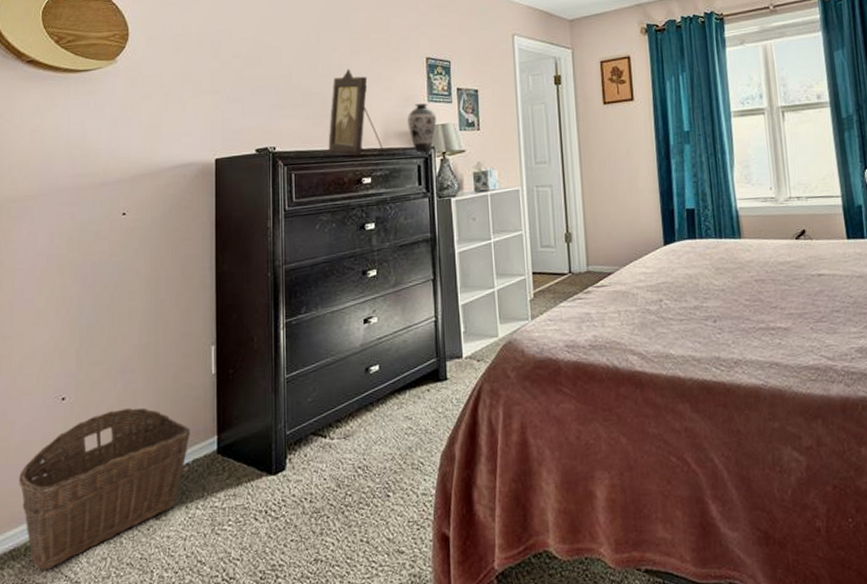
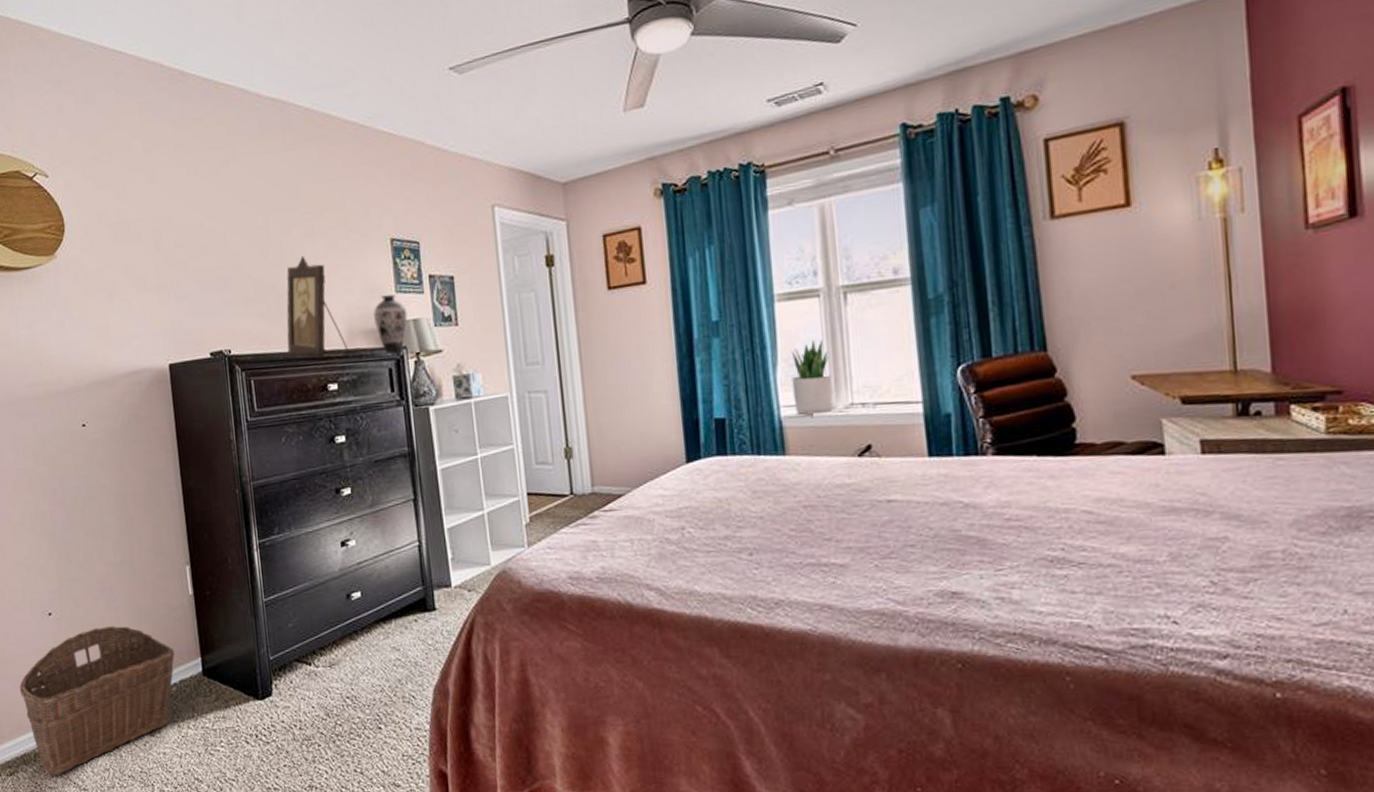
planter: none [744,147,776,207] -> present [791,339,834,416]

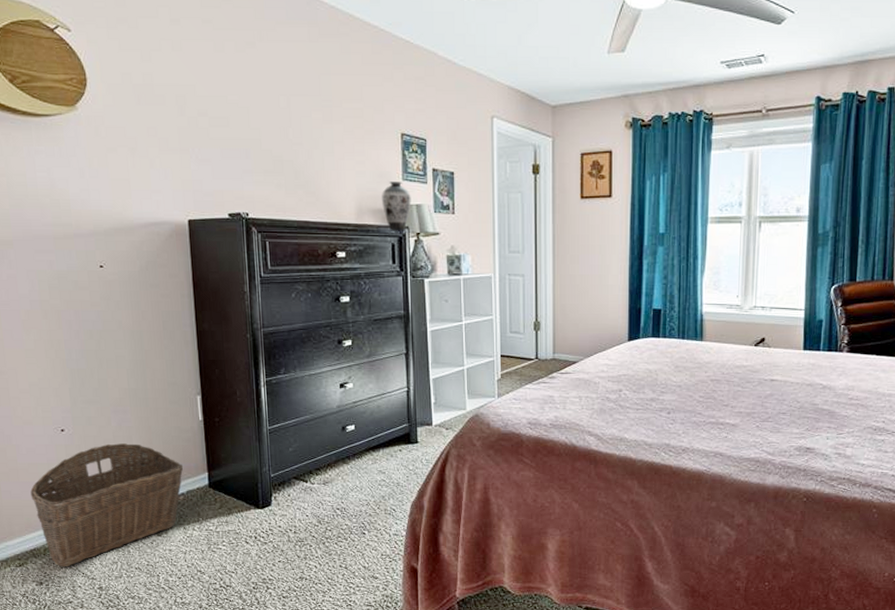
photo frame: present [286,255,350,359] -> none [301,138,358,230]
planter: present [791,339,834,416] -> none [713,256,743,312]

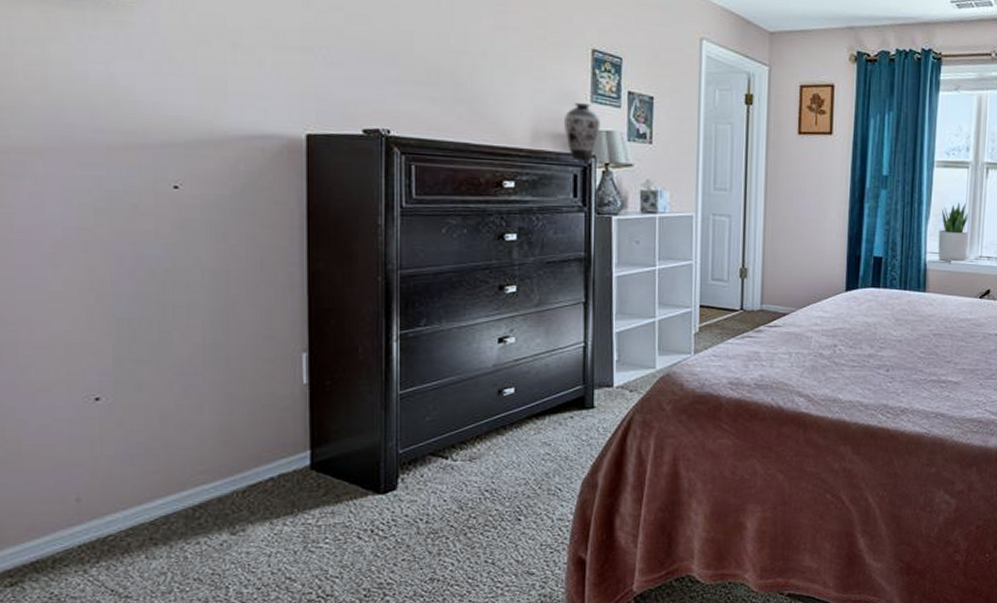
wicker basket: present [30,443,183,567] -> none [38,415,274,584]
planter: none [713,256,743,312] -> present [938,202,969,262]

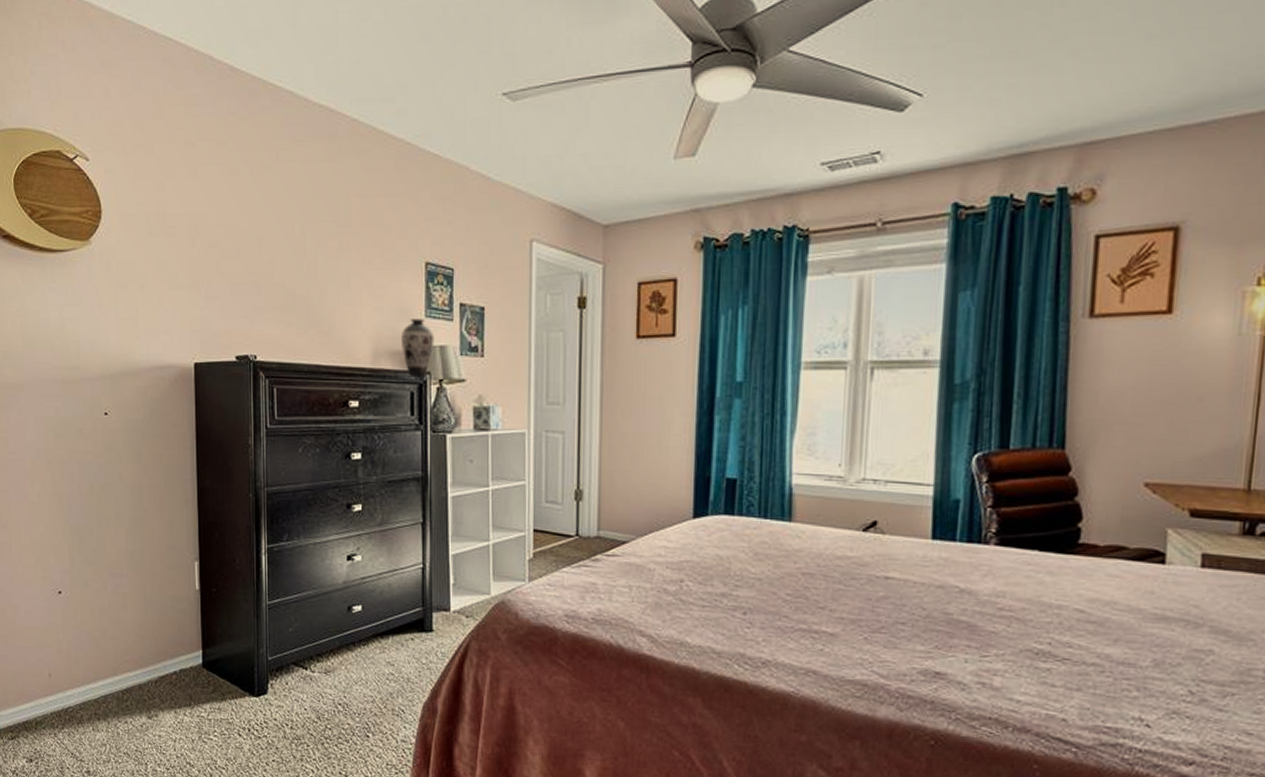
planter: present [938,202,969,262] -> none [806,412,848,486]

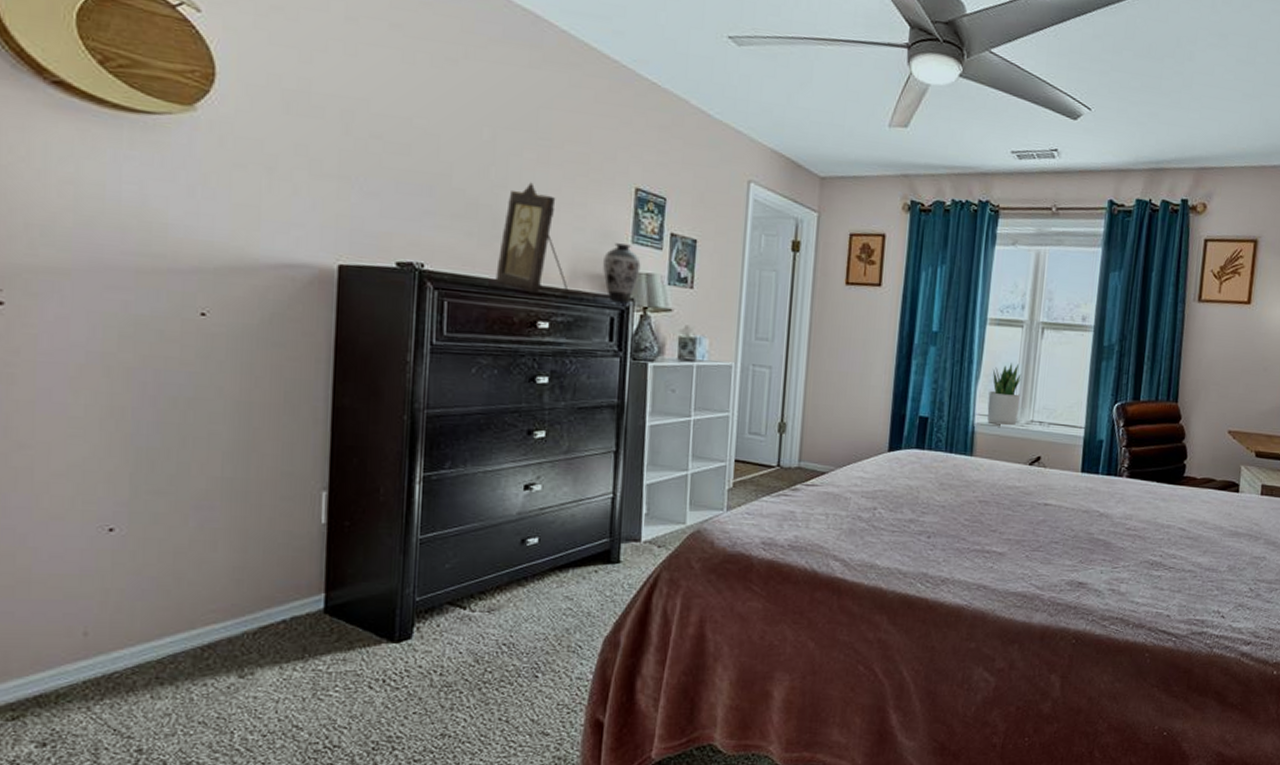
photo frame: none [312,269,373,375] -> present [495,182,569,297]
planter: none [806,412,848,486] -> present [987,363,1022,426]

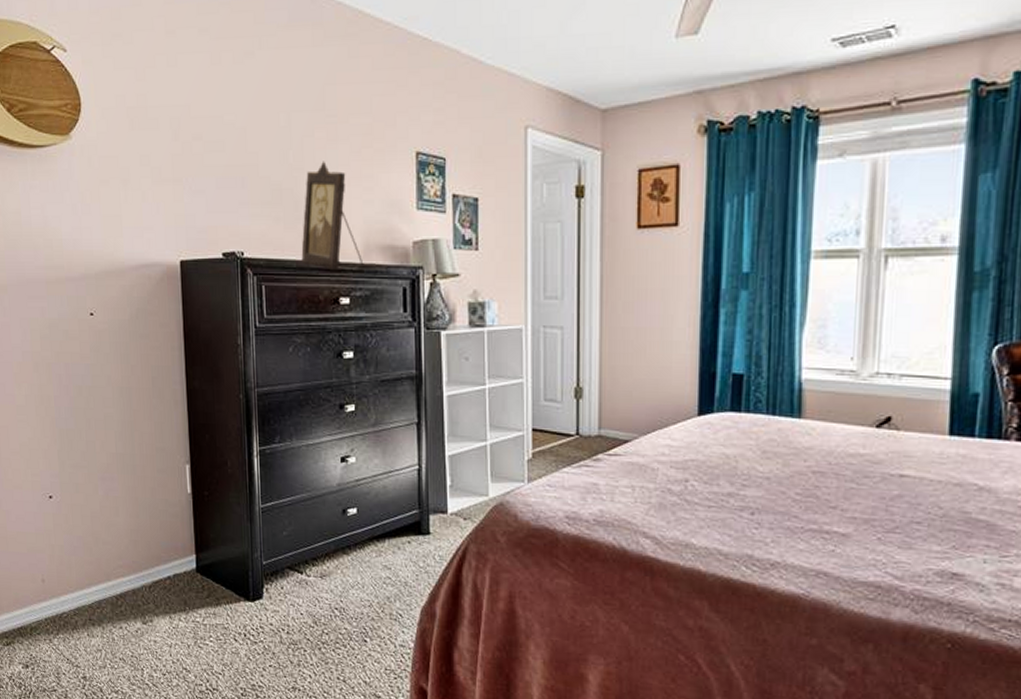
decorative vase: present [602,243,641,304] -> none [391,211,427,273]
planter: present [987,363,1022,426] -> none [817,303,861,381]

